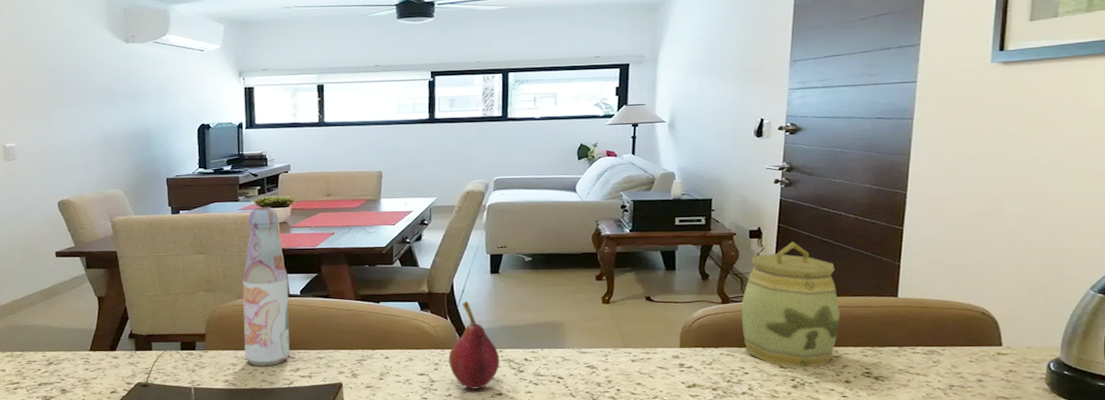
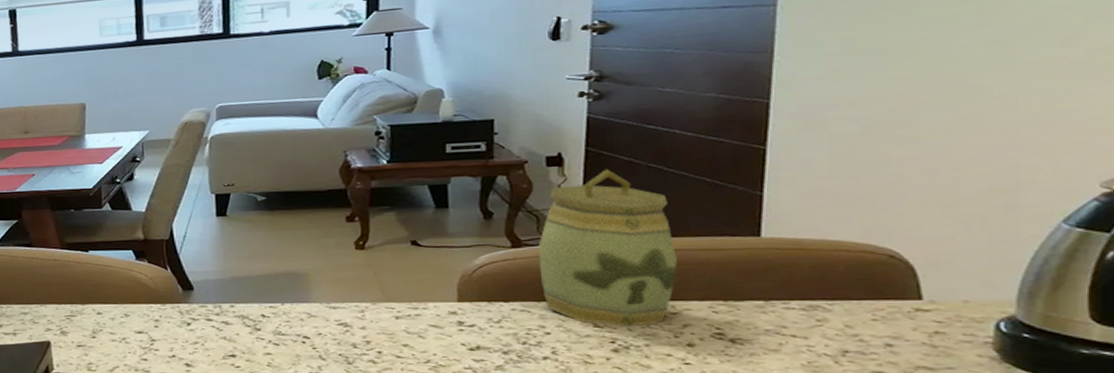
fruit: present [449,301,500,389] -> none [170,249,232,350]

